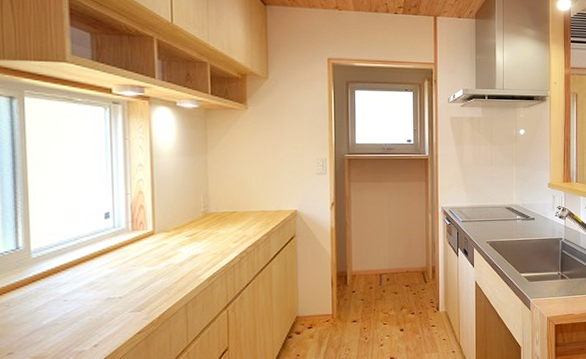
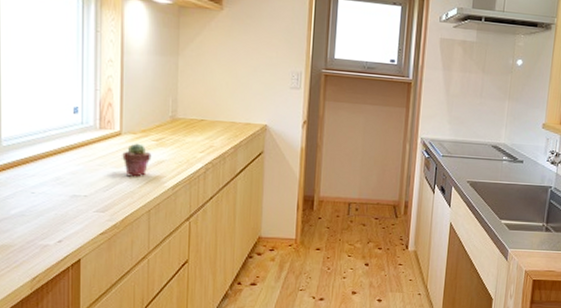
potted succulent: none [156,240,186,274] -> present [122,143,152,177]

